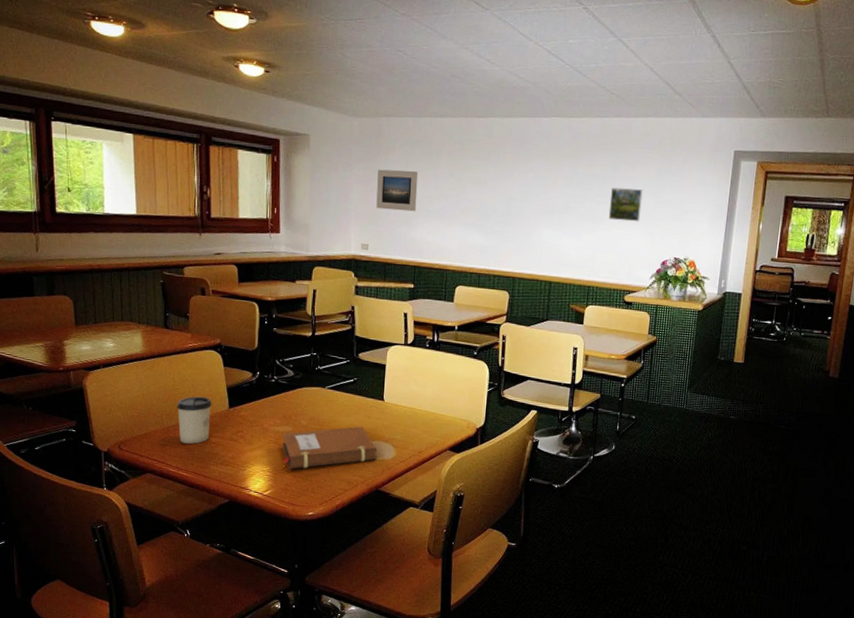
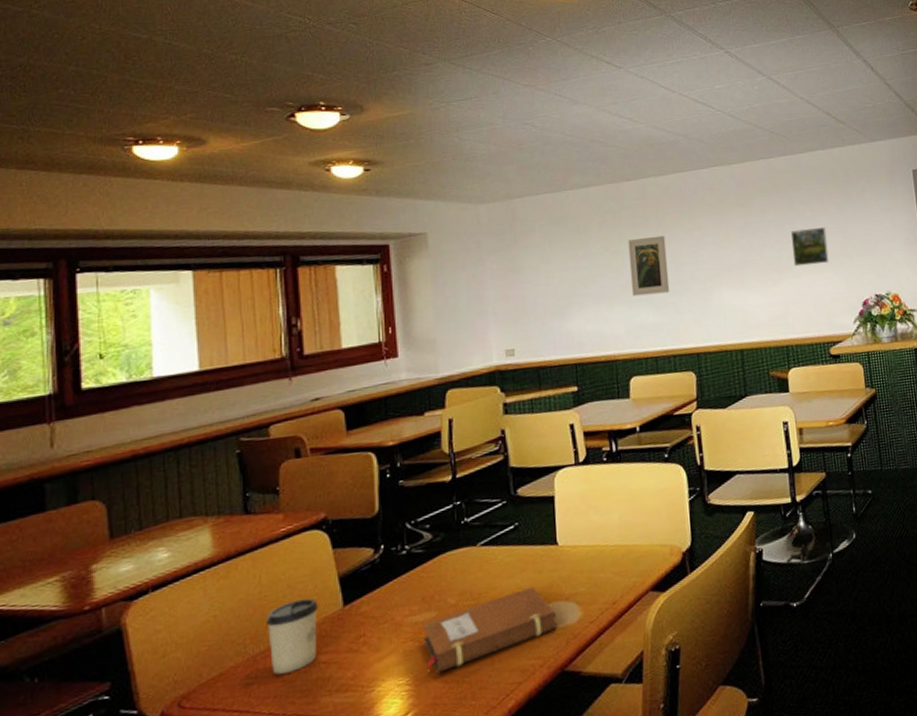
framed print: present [376,169,419,212] -> none [516,252,569,305]
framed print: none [467,170,503,222] -> present [627,235,670,297]

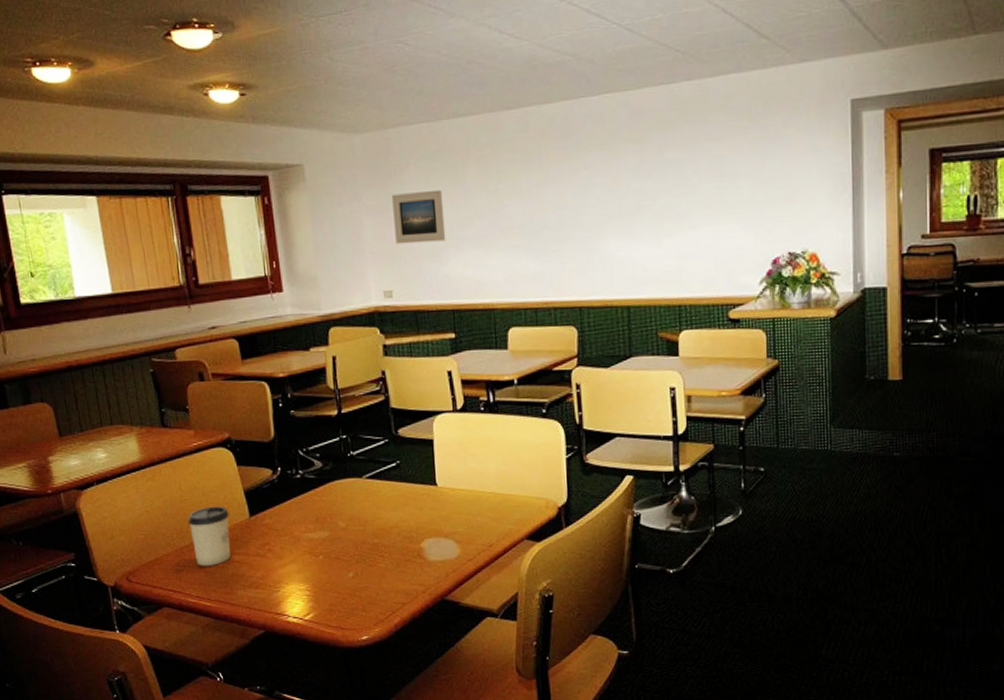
notebook: present [423,586,558,673] -> none [317,521,438,585]
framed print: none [516,252,569,305] -> present [392,189,446,245]
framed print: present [627,235,670,297] -> none [507,174,552,242]
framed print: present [790,227,829,267] -> none [691,170,736,216]

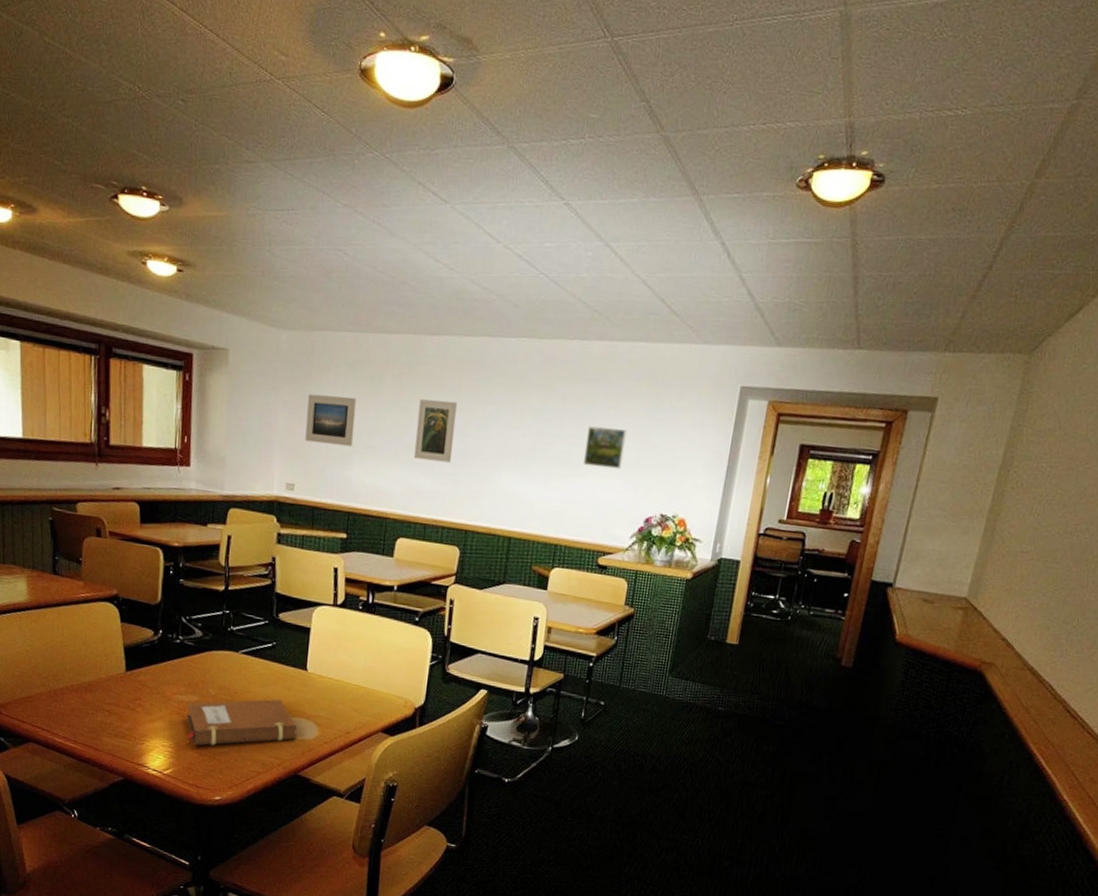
cup: present [188,506,231,566] -> none [65,655,106,711]
notebook: none [317,521,438,585] -> present [186,699,298,746]
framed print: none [507,174,552,242] -> present [413,399,458,463]
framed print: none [691,170,736,216] -> present [583,426,627,470]

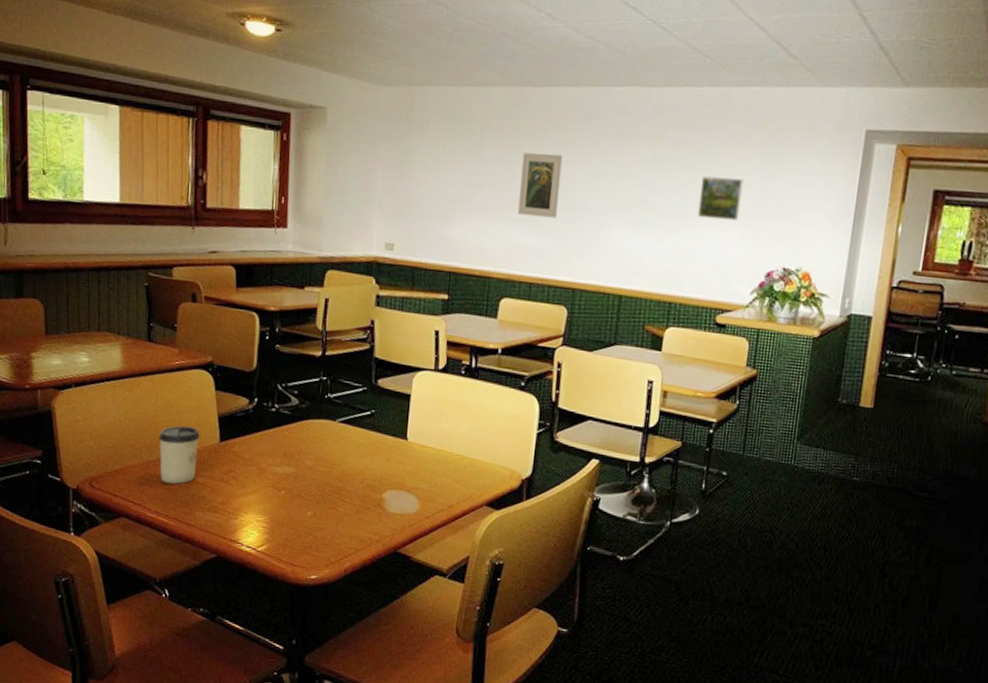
cup: none [65,655,106,711] -> present [158,425,200,484]
notebook: present [186,699,298,746] -> none [281,470,398,521]
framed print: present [305,394,357,447] -> none [404,150,458,204]

